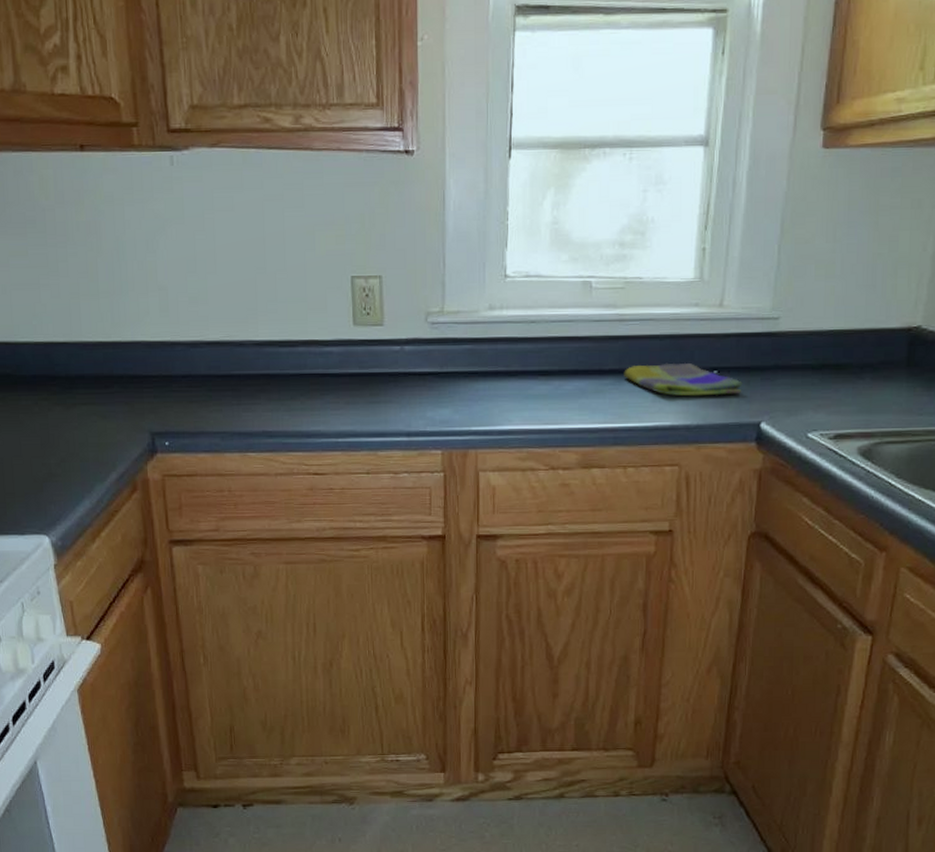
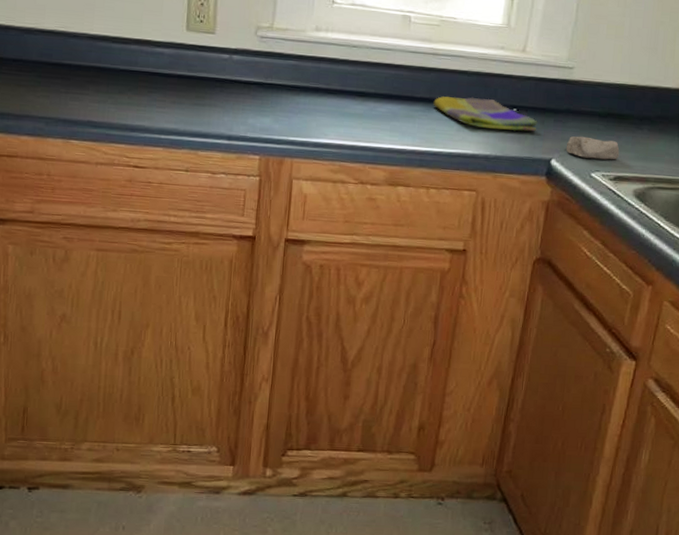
soap bar: none [776,393,839,417] -> present [566,136,620,160]

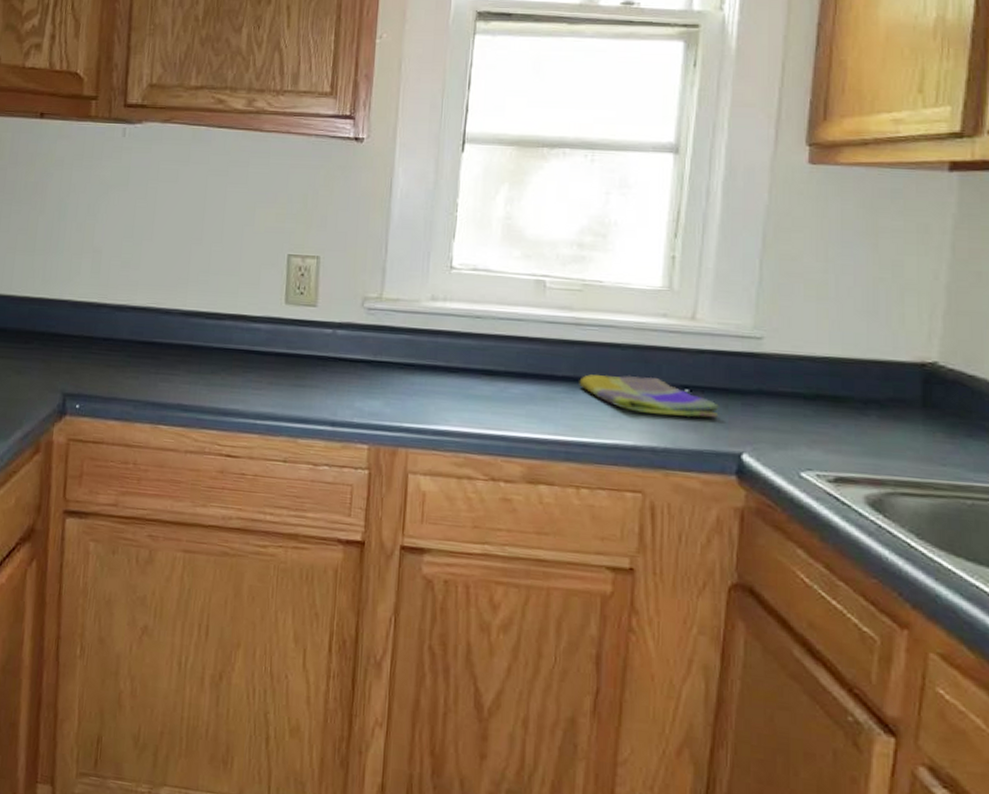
soap bar: present [566,136,620,160] -> none [761,424,839,456]

